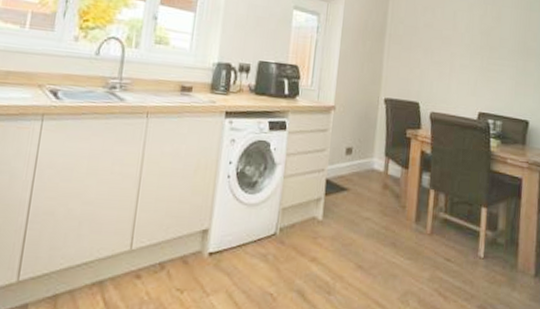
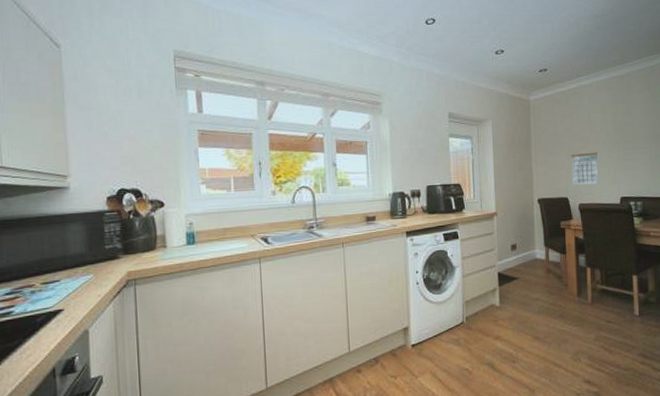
calendar: none [427,53,459,93] -> present [571,152,599,185]

